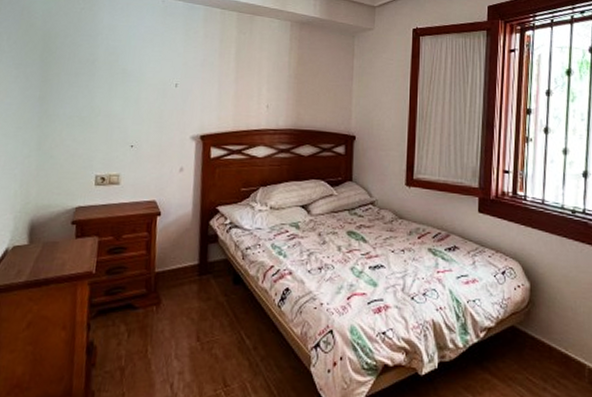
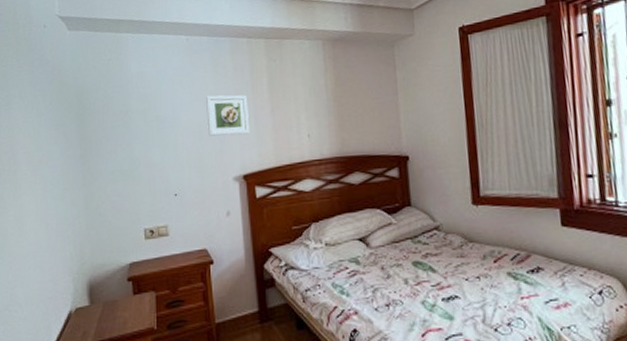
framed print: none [172,56,214,98] -> present [206,94,251,136]

